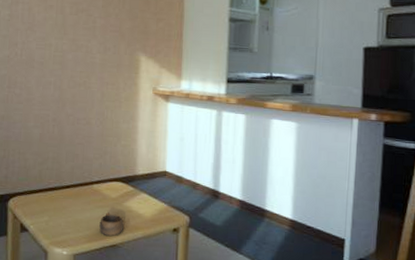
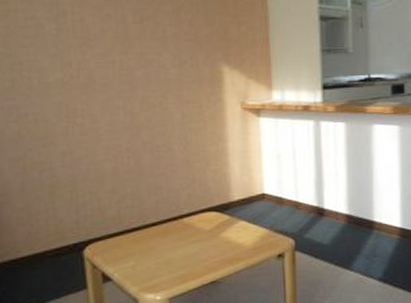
cup: present [99,212,124,236] -> none [195,247,223,272]

